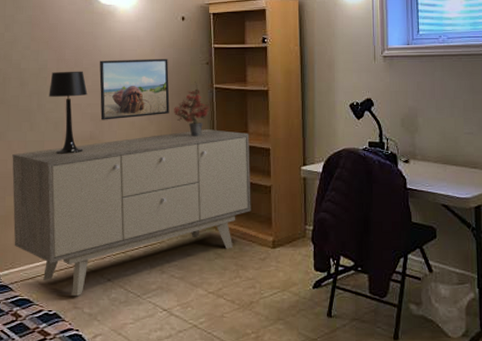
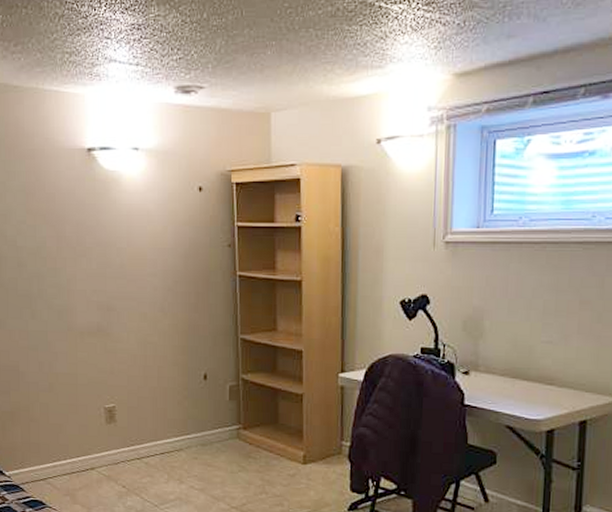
sideboard: present [12,129,251,297] -> none [14,325,280,502]
table lamp: present [48,71,88,154] -> none [49,251,93,347]
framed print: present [99,58,170,120] -> none [105,238,186,310]
potted plant: present [174,82,210,137] -> none [191,268,233,333]

